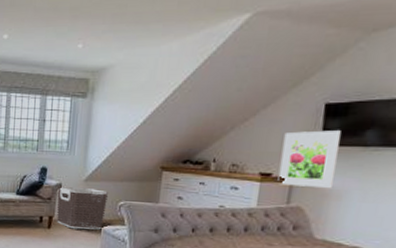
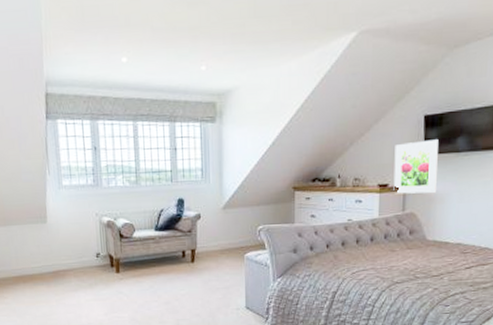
clothes hamper: present [56,187,109,230] -> none [197,216,248,260]

